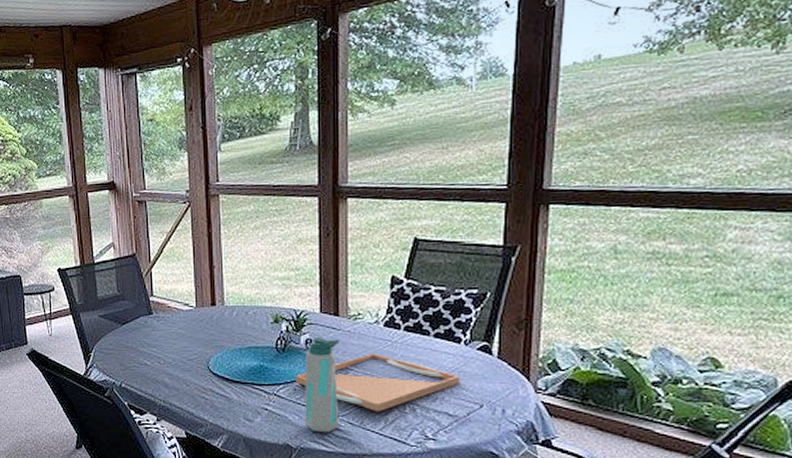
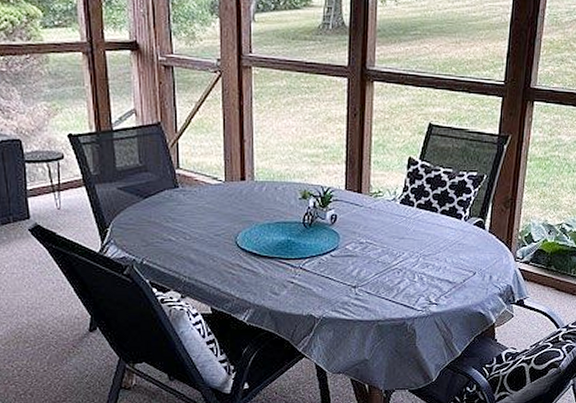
serving tray: present [296,354,461,412] -> none [321,229,460,282]
water bottle: present [305,338,340,433] -> none [328,213,362,303]

